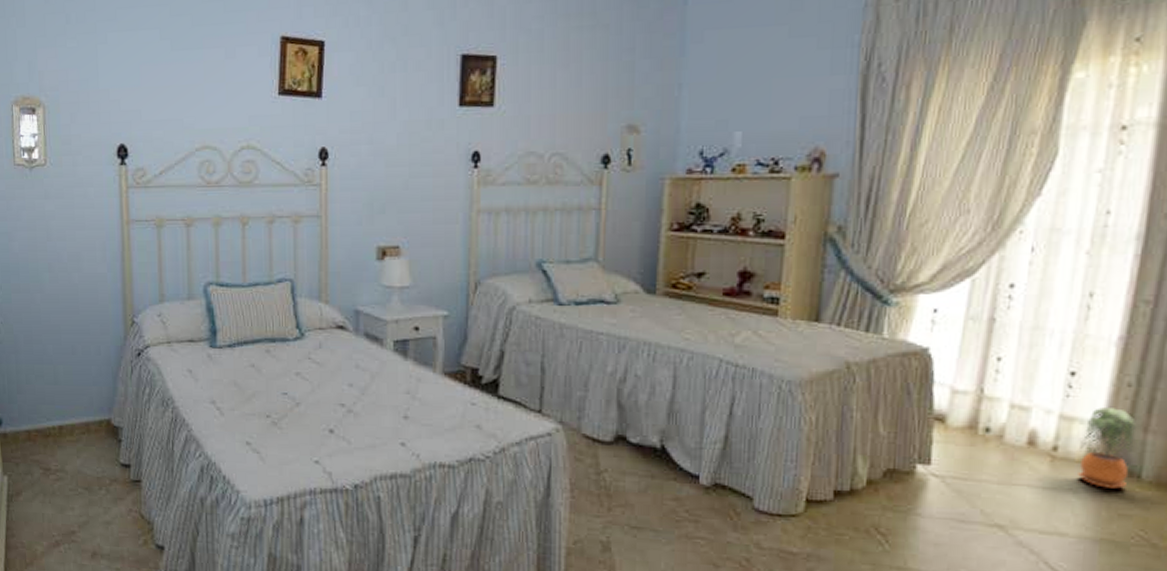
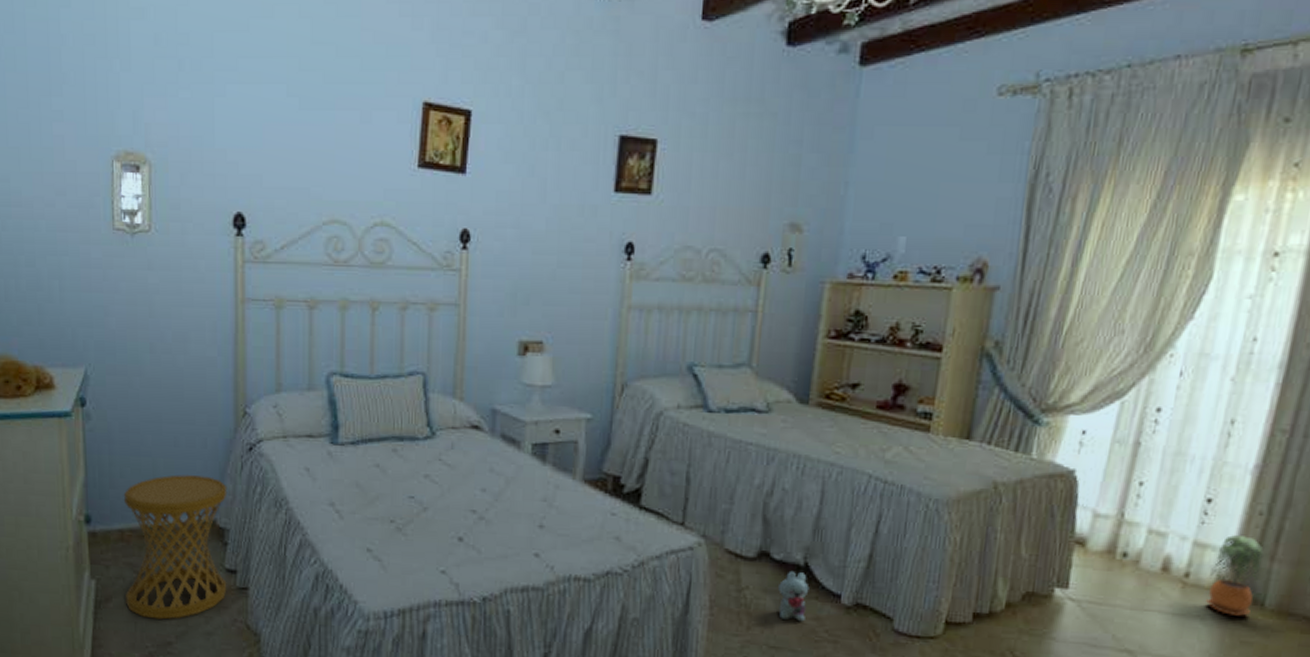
side table: none [29,379,123,511] -> present [123,475,228,620]
plush toy: none [637,453,667,502] -> present [778,570,810,622]

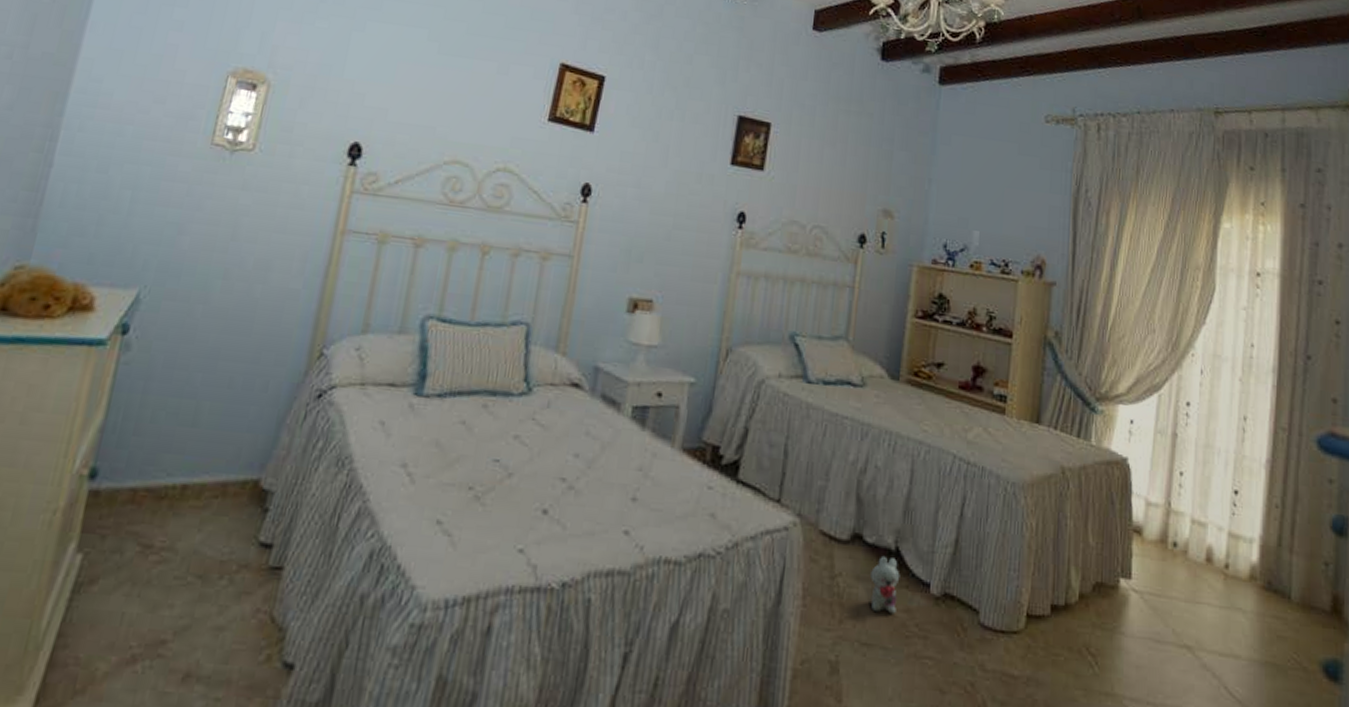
side table: present [123,475,228,620] -> none [116,422,283,609]
potted plant: present [1206,535,1264,616] -> none [1245,527,1284,610]

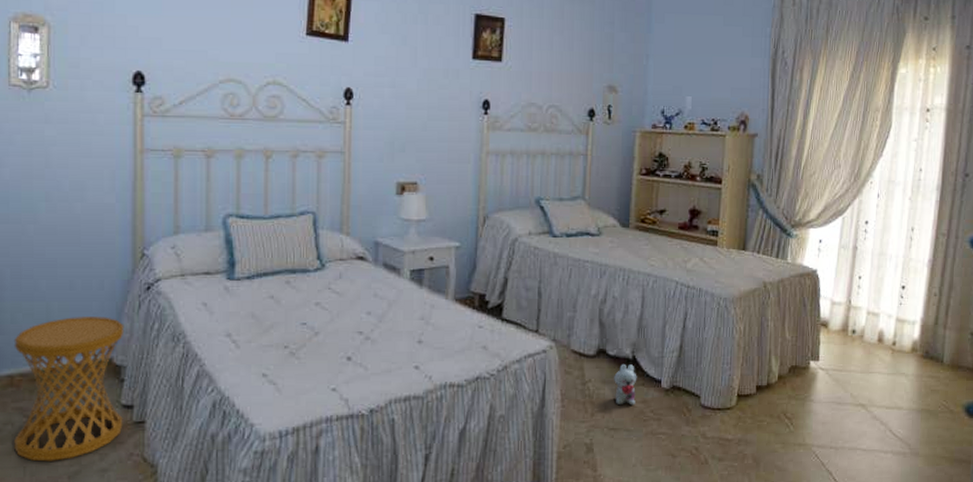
side table: none [116,422,283,609] -> present [13,317,125,462]

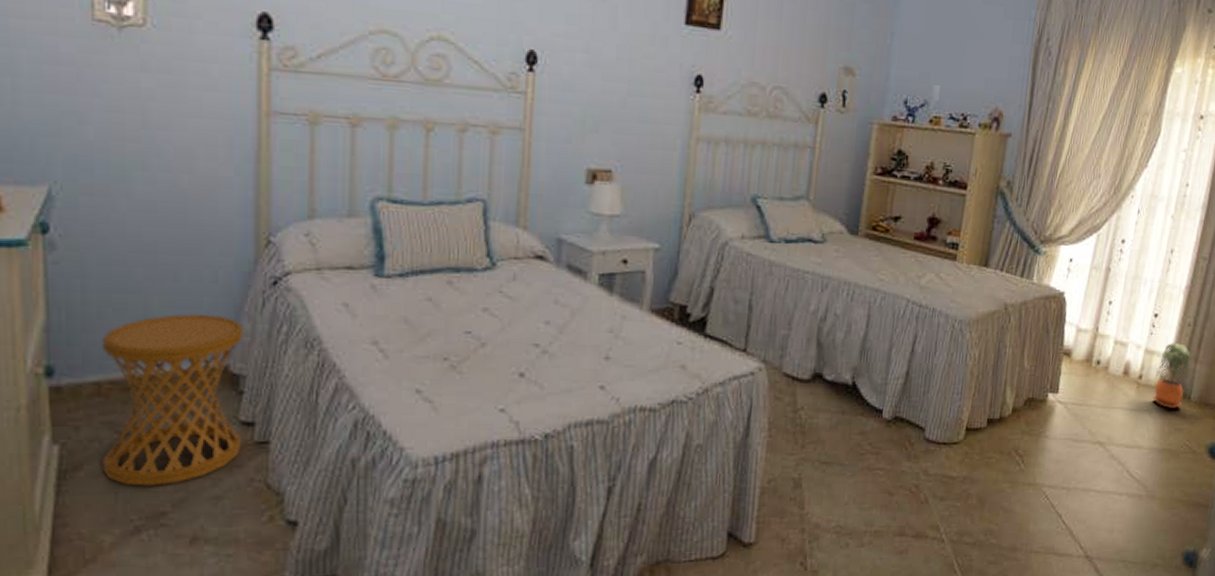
plush toy: present [614,363,637,406] -> none [829,390,856,437]
potted plant: none [908,312,939,371] -> present [1153,343,1191,408]

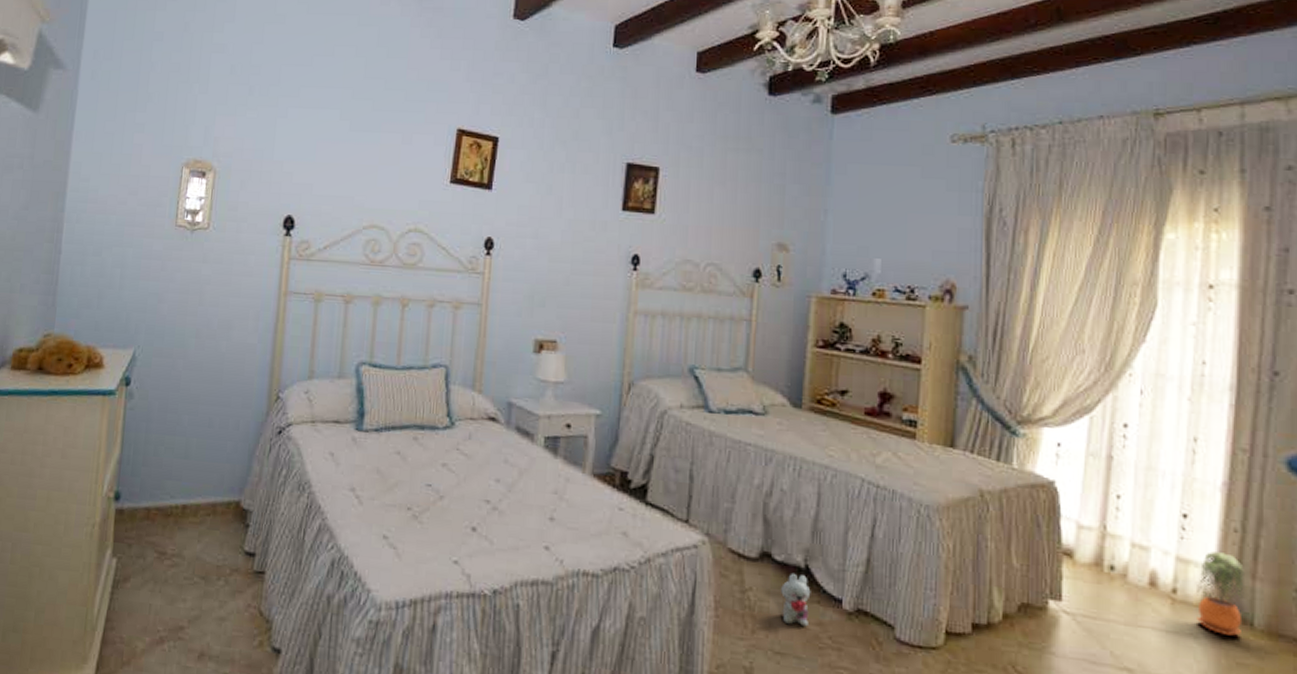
side table: present [101,314,244,486] -> none [143,455,255,603]
plush toy: none [829,390,856,437] -> present [781,572,811,627]

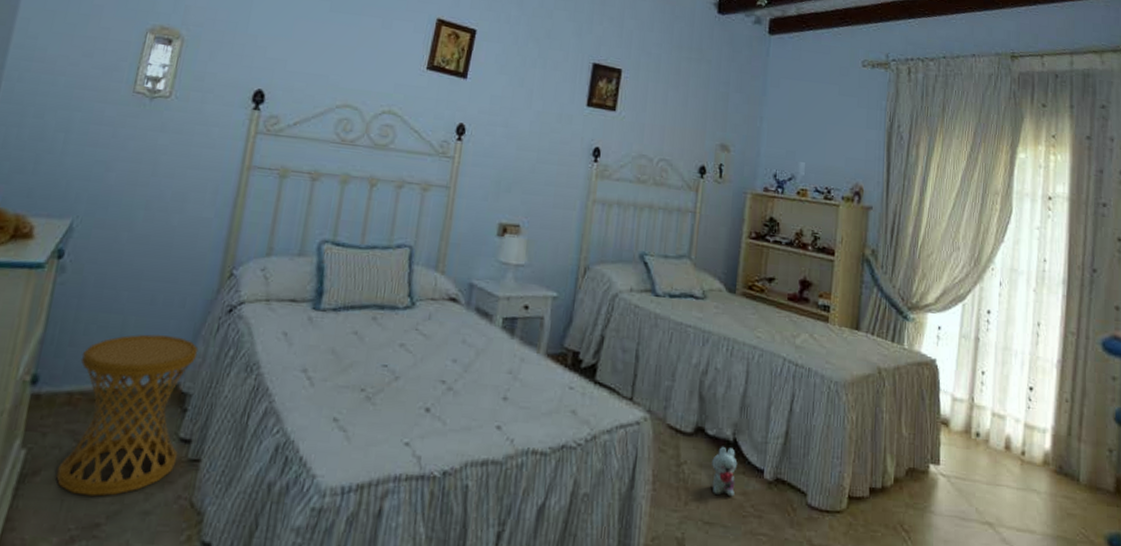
side table: none [143,455,255,603] -> present [56,334,199,497]
potted plant: present [1197,551,1244,636] -> none [1039,419,1073,491]

